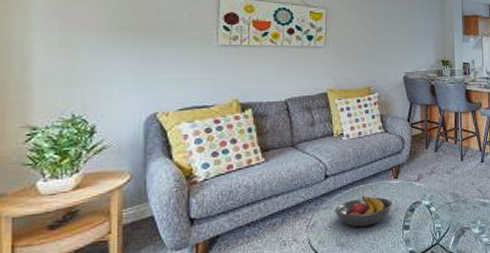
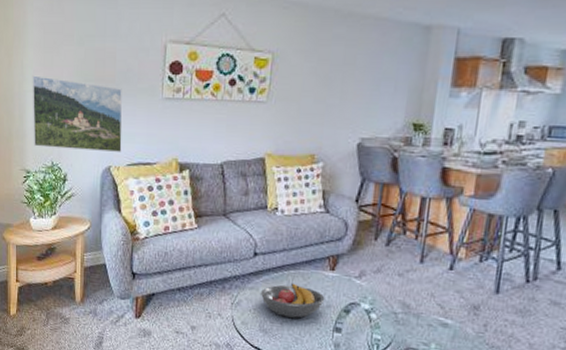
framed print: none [41,23,171,100] -> present [32,75,123,153]

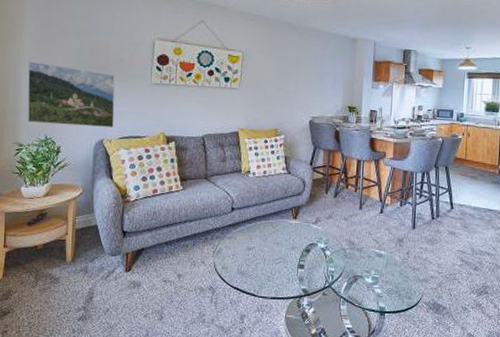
fruit bowl: present [261,283,325,318] -> none [238,231,290,260]

